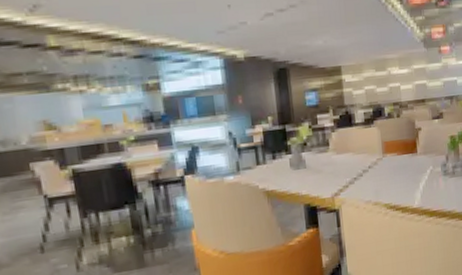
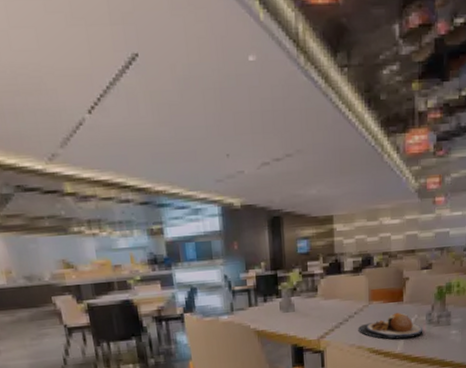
plate: none [373,164,439,193] -> present [358,313,422,339]

